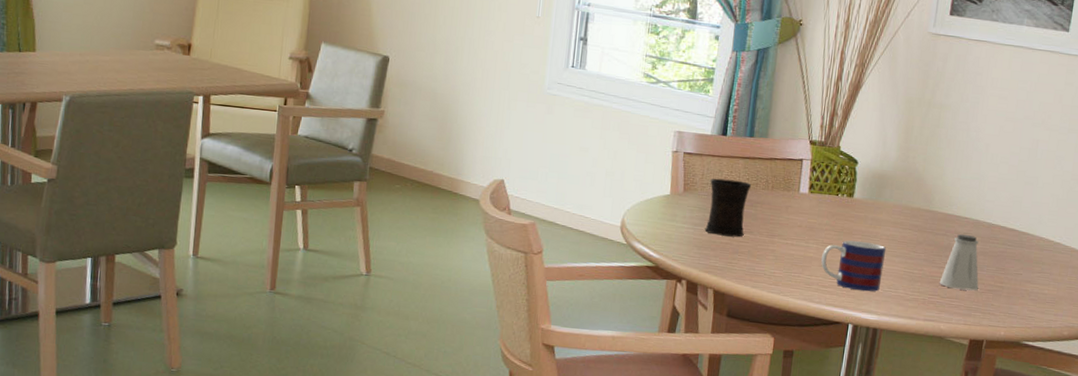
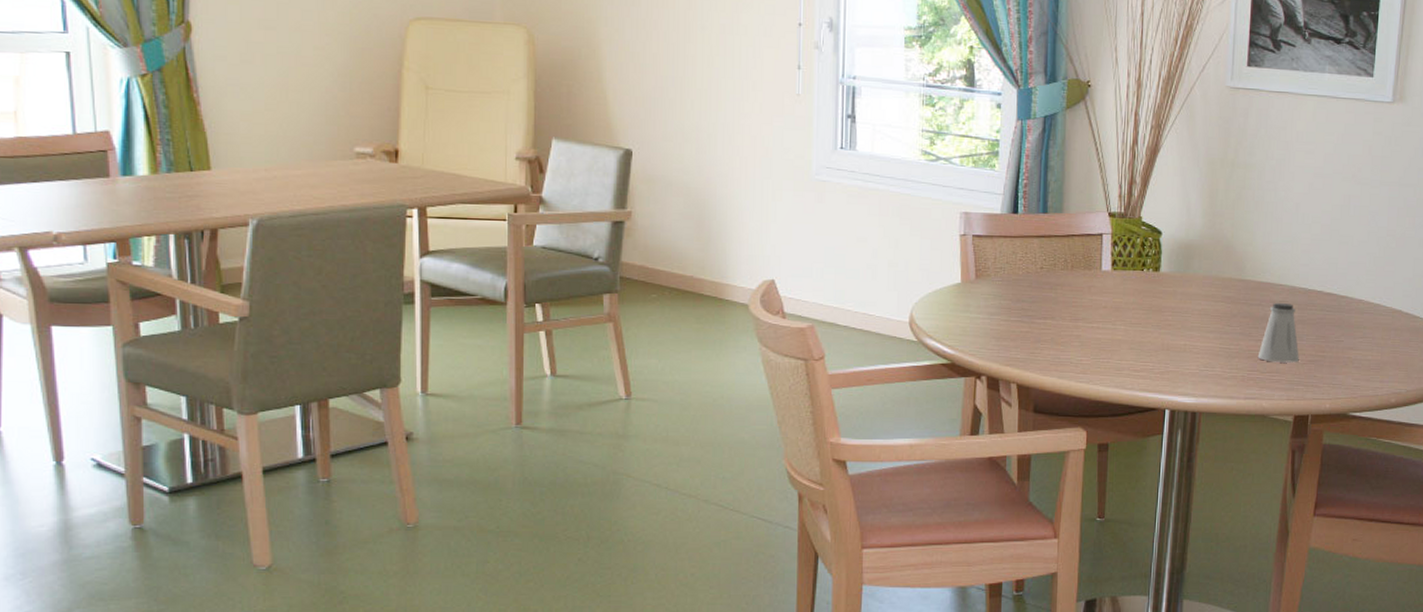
mug: present [705,178,752,237] -> none [1002,261,1050,324]
mug: present [821,240,887,292] -> none [1131,319,1199,373]

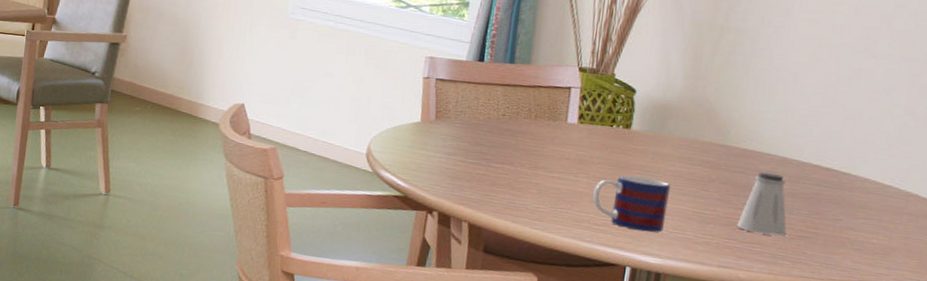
mug: none [1131,319,1199,373] -> present [593,175,671,232]

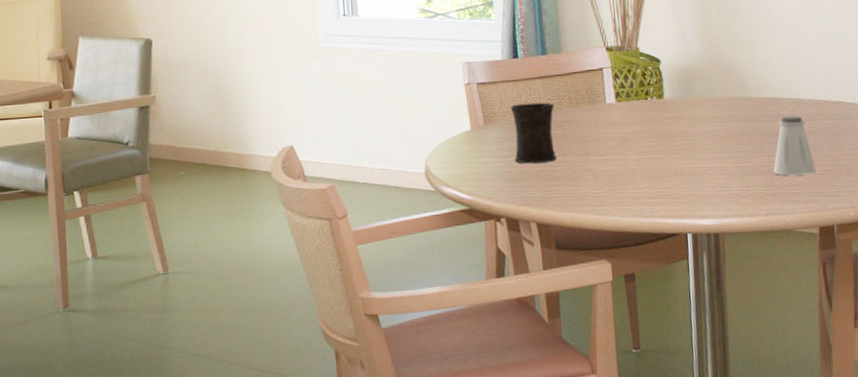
mug: none [459,106,512,169] -> present [510,102,557,164]
mug: present [593,175,671,232] -> none [643,142,712,196]

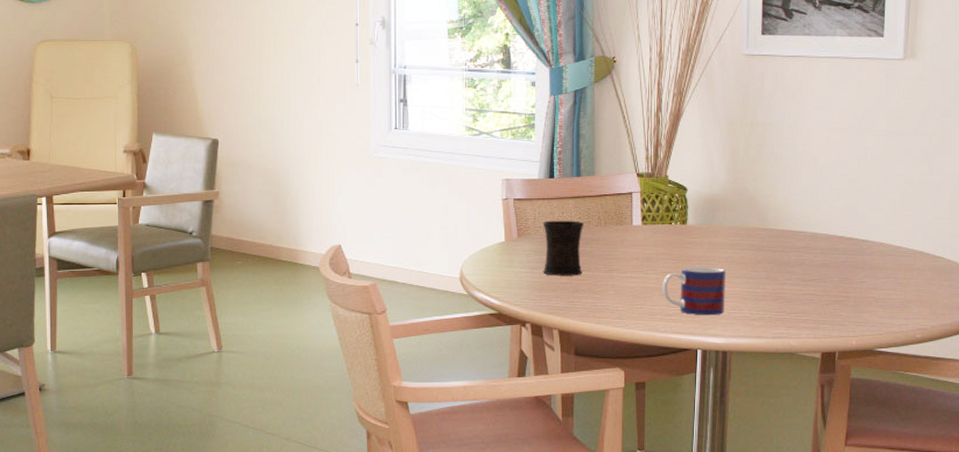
mug: none [643,142,712,196] -> present [662,267,726,316]
saltshaker: present [773,116,816,176] -> none [783,249,824,304]

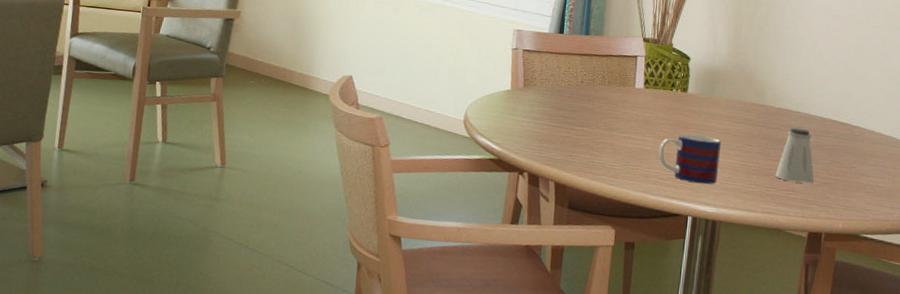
mug: present [543,220,584,276] -> none [545,74,589,131]
saltshaker: none [783,249,824,304] -> present [775,128,814,184]

